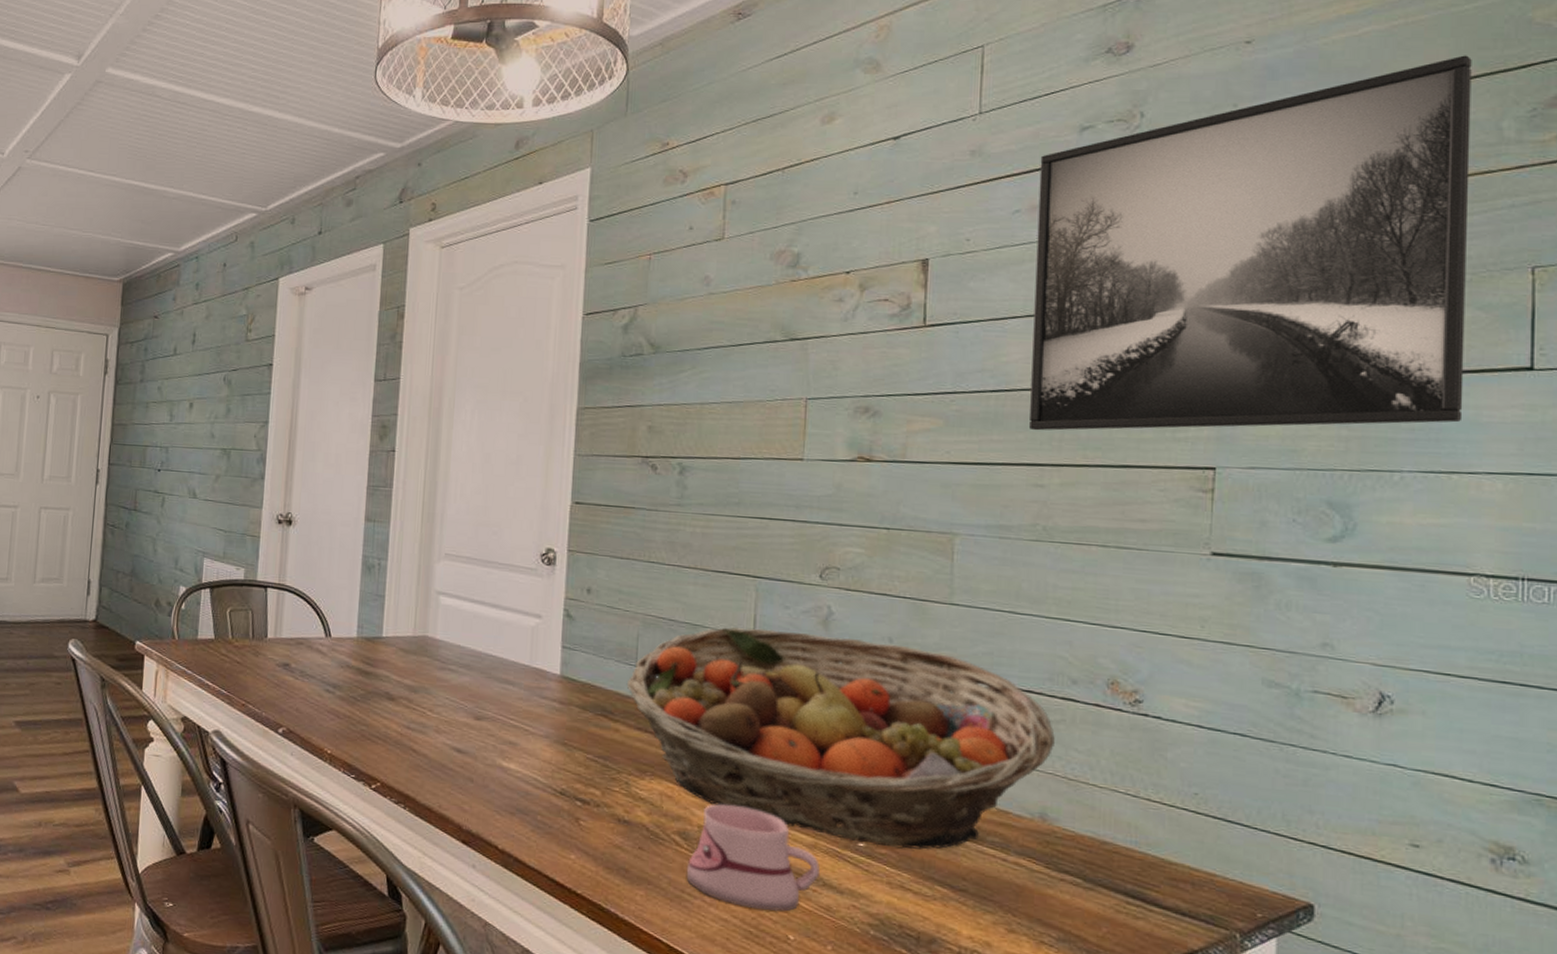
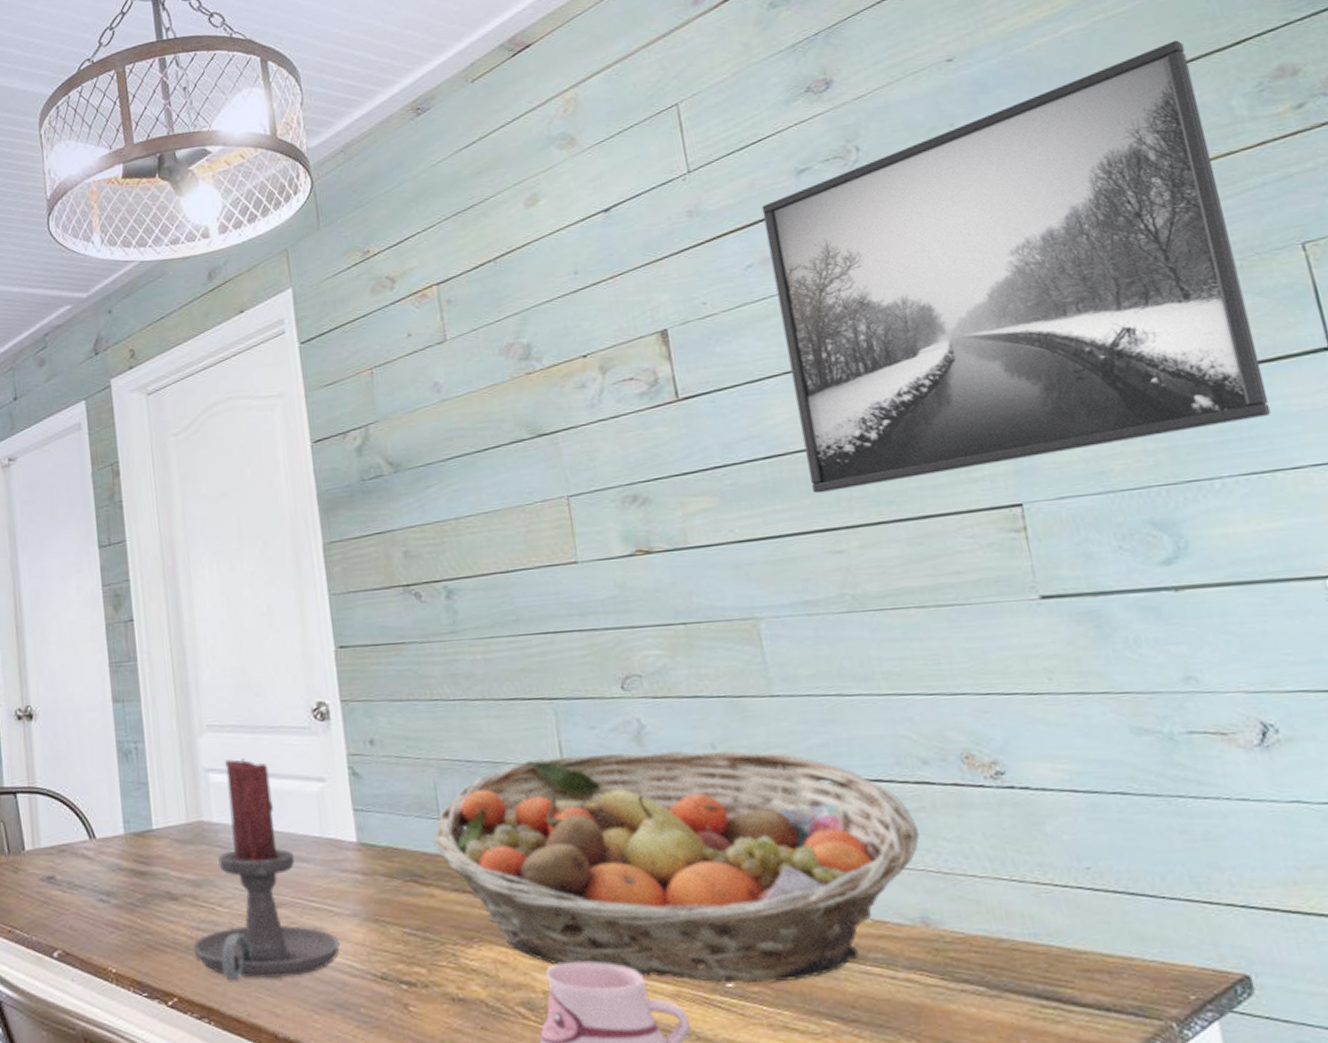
candle holder: none [401,586,530,780] -> present [193,759,341,981]

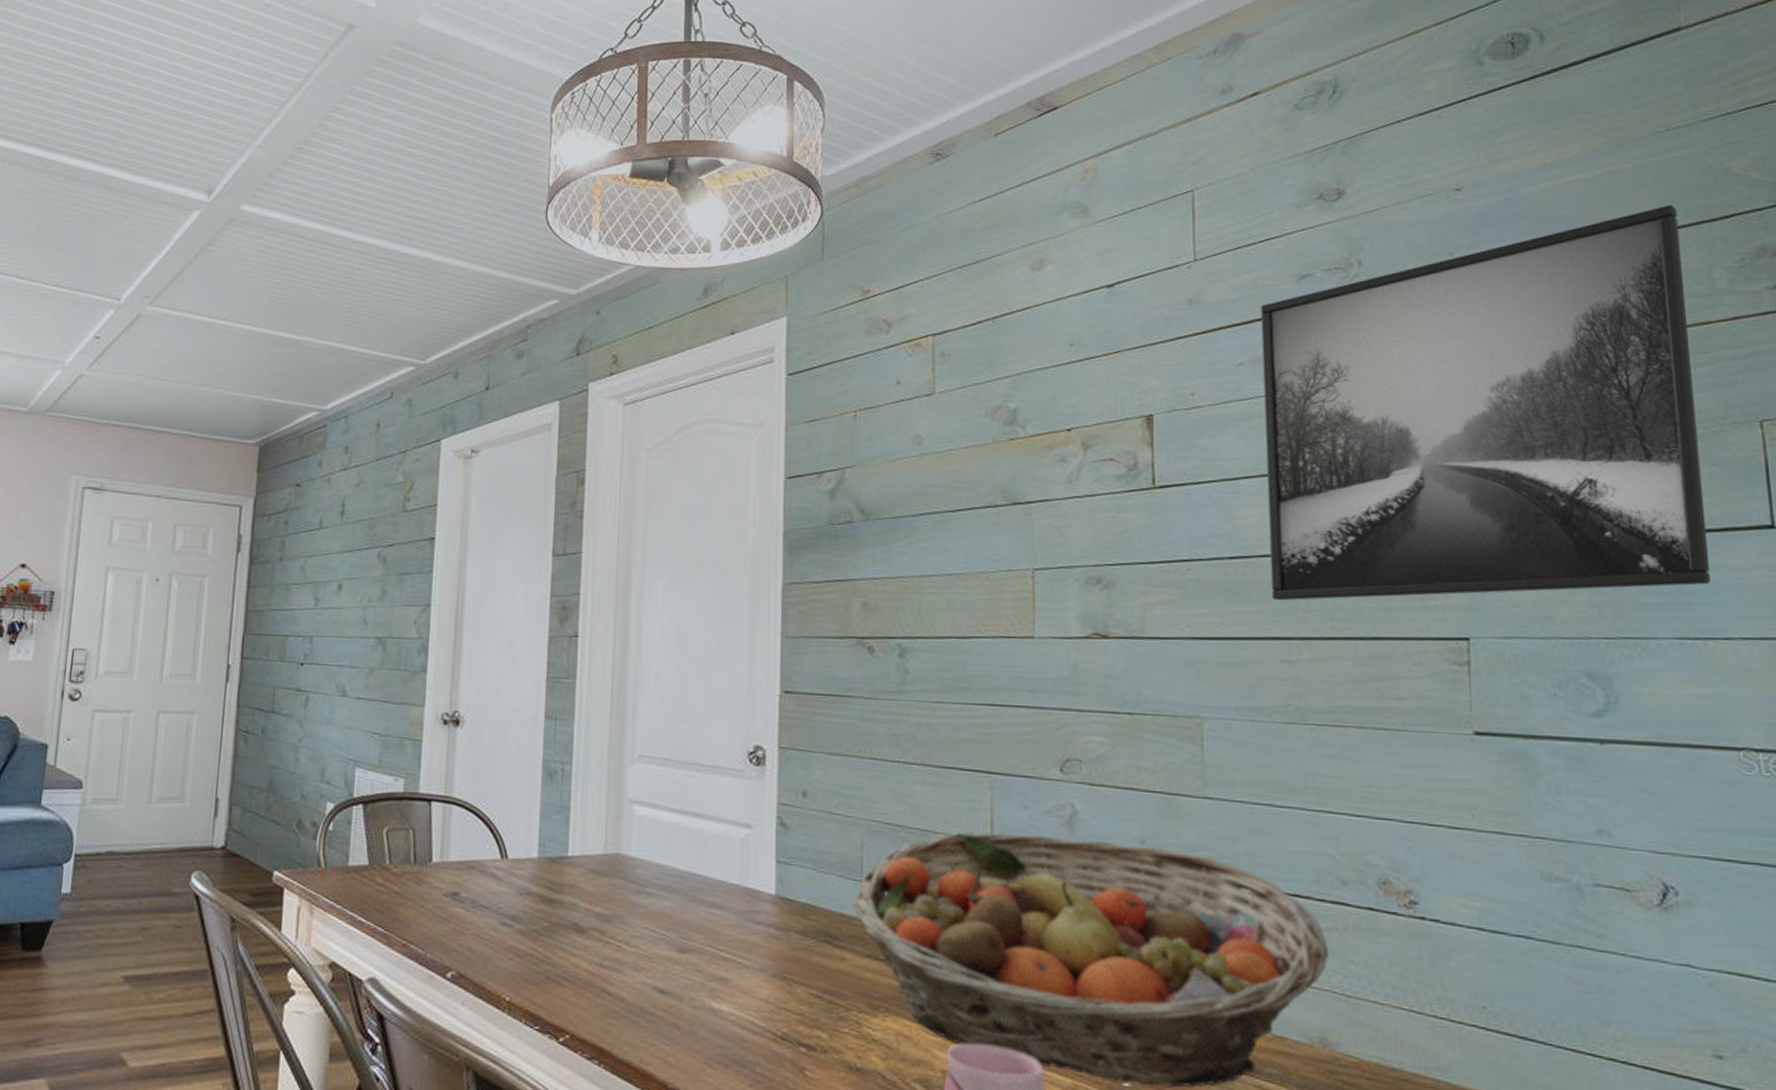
candle holder: present [193,759,341,981] -> none [593,793,745,1027]

